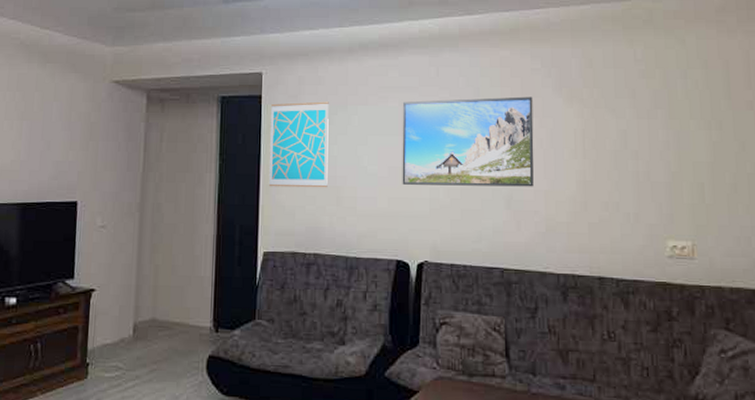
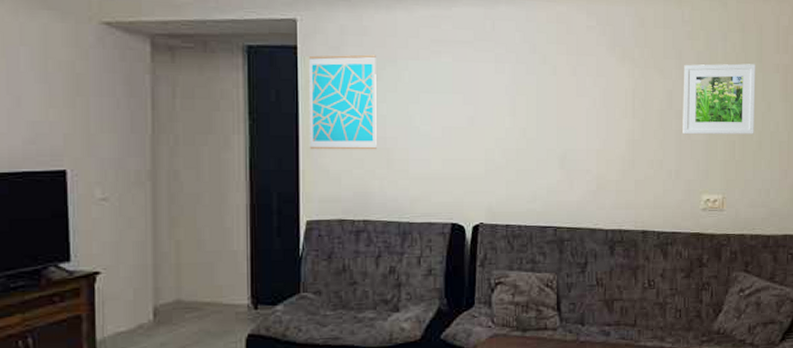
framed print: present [402,96,534,187] -> none [456,54,588,146]
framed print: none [639,101,727,176] -> present [683,63,756,135]

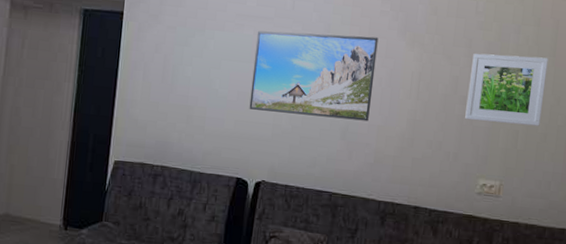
wall art: present [309,54,377,150] -> none [123,21,188,106]
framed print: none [456,54,588,146] -> present [249,30,379,122]

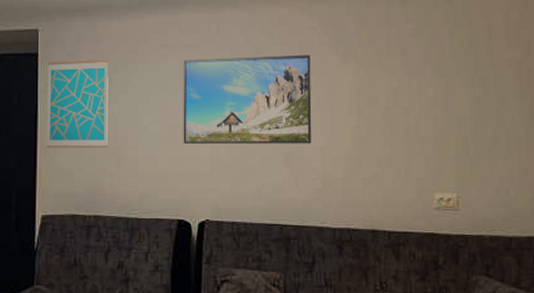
wall art: none [123,21,188,106] -> present [46,59,108,149]
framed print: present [465,53,548,126] -> none [409,59,488,132]

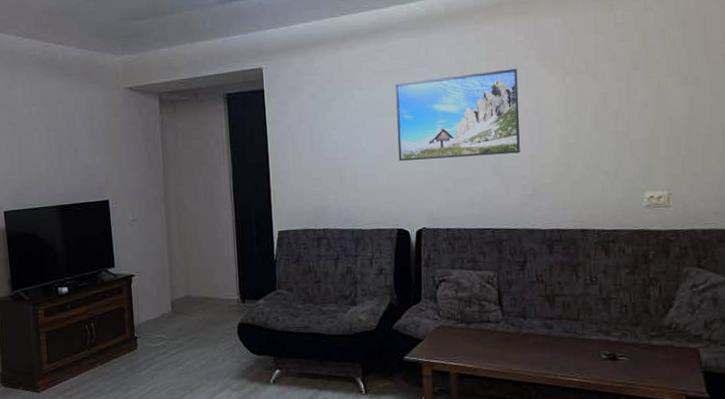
wall art: present [46,59,108,149] -> none [274,90,331,173]

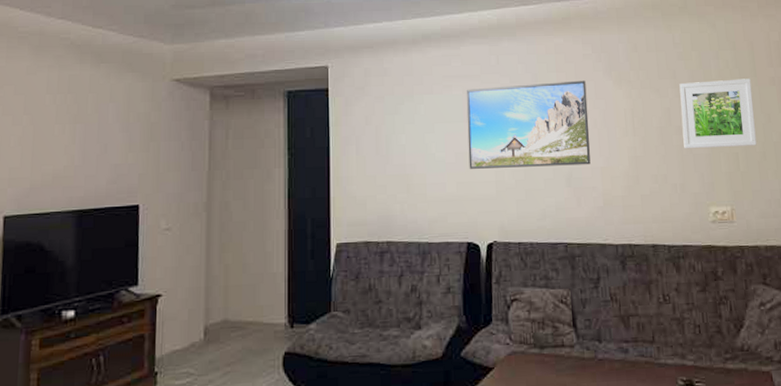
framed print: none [618,57,702,135] -> present [679,78,757,149]

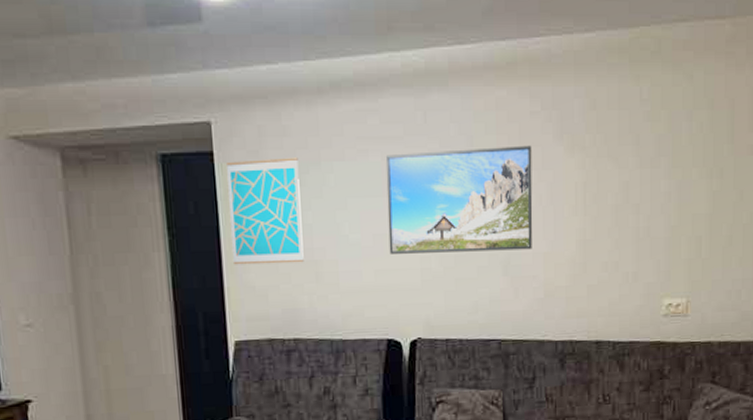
wall art: none [338,92,398,179] -> present [227,157,304,265]
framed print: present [679,78,757,149] -> none [641,146,726,232]

